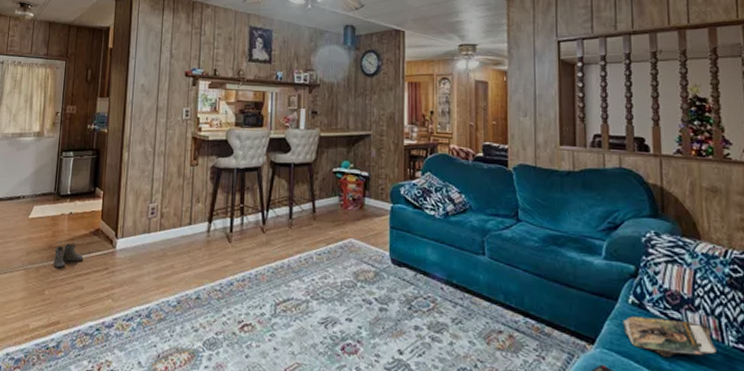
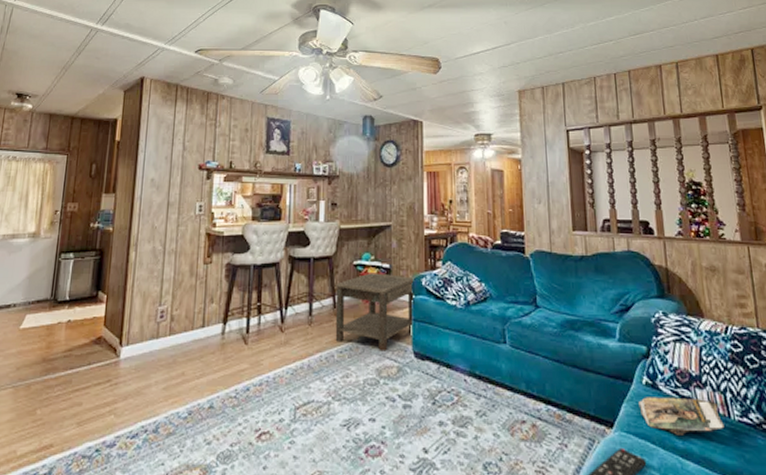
boots: present [53,243,84,269] -> none [47,355,83,385]
side table: none [314,180,394,256] -> present [335,273,415,352]

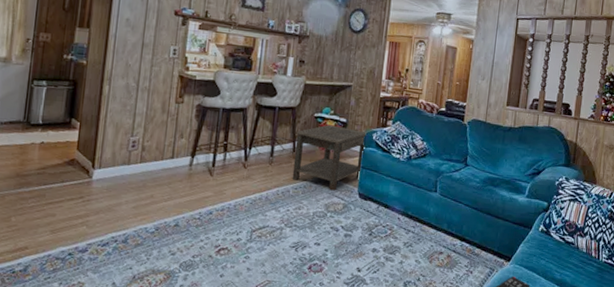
magazine: present [638,397,724,435] -> none [532,240,594,270]

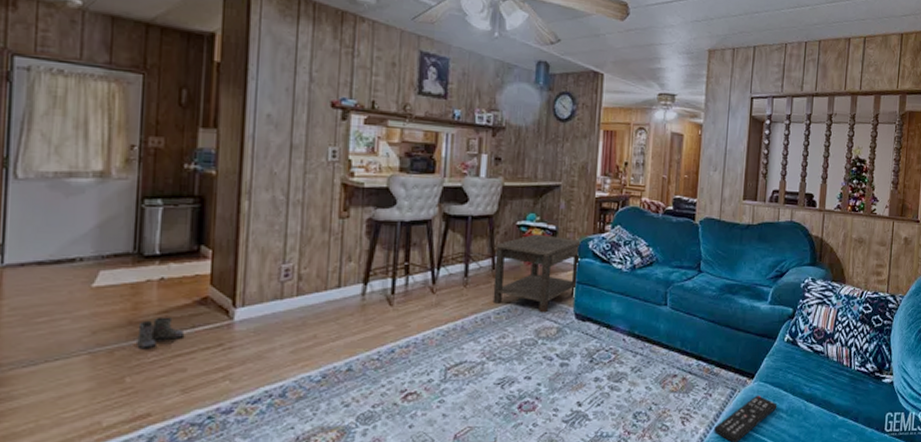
boots: none [21,172,56,197] -> present [137,317,185,350]

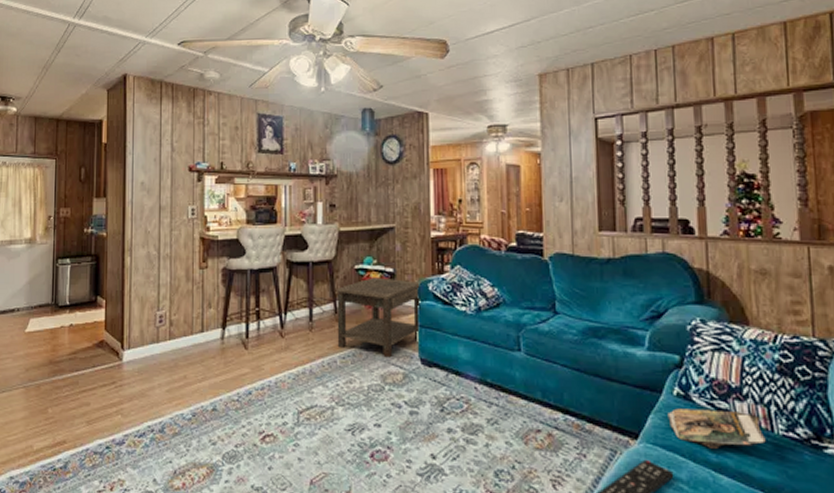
boots: present [137,317,185,350] -> none [55,357,88,385]
magazine: none [778,352,845,383] -> present [667,408,766,449]

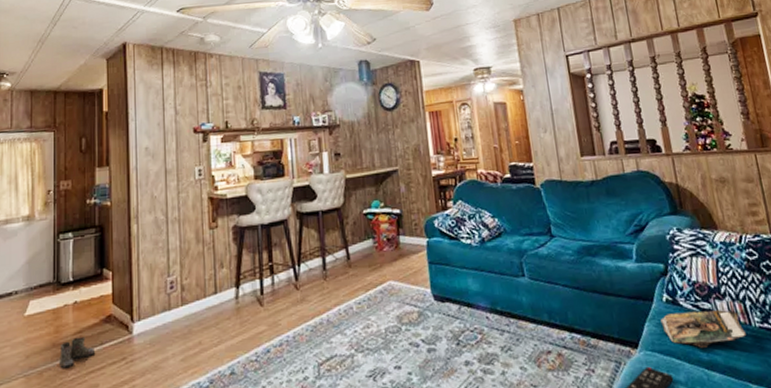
boots: none [55,357,88,385] -> present [60,336,96,369]
side table: present [337,277,422,358] -> none [347,219,431,298]

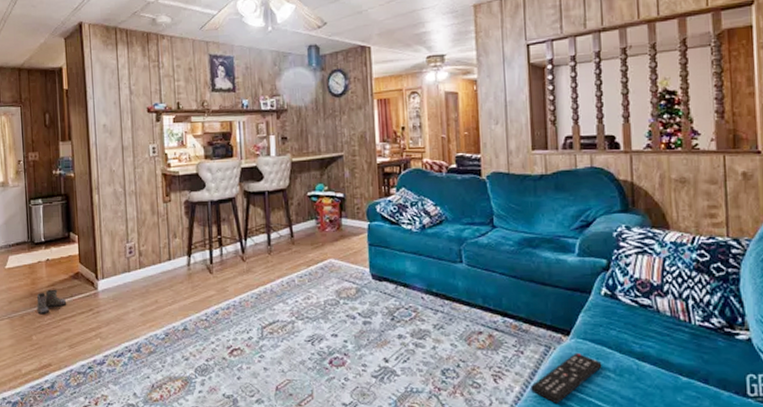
magazine: present [660,310,746,348] -> none [596,306,684,340]

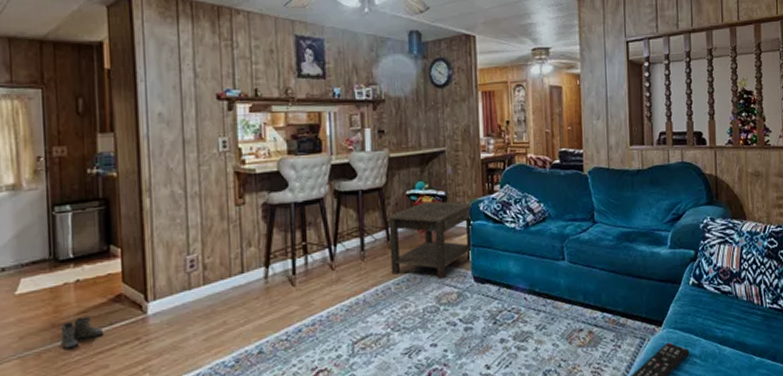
side table: none [292,202,370,275] -> present [388,201,473,280]

